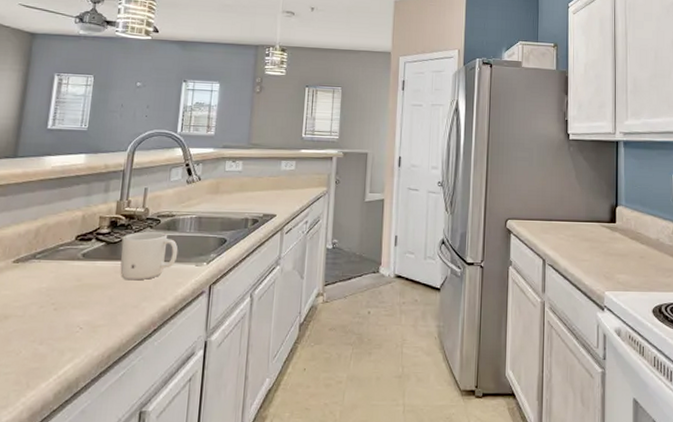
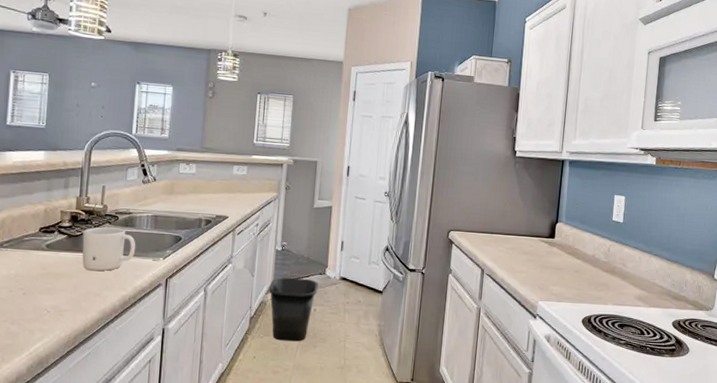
waste bin: none [318,277,372,349] -> present [268,277,318,342]

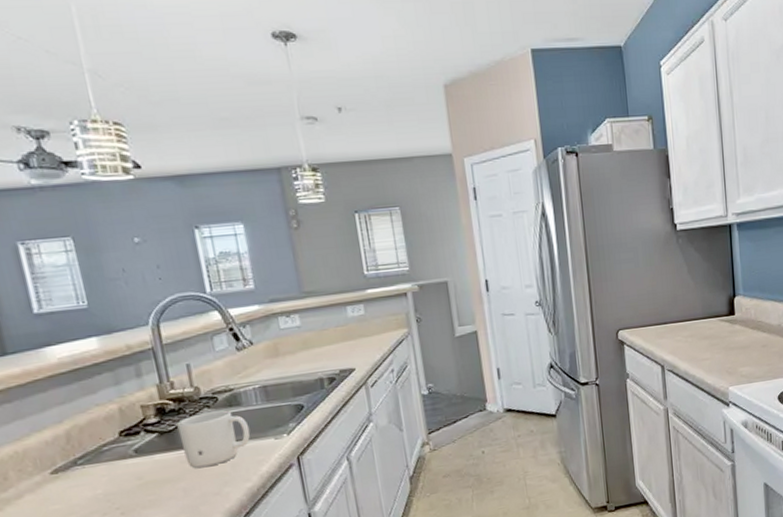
waste bin: present [268,277,318,342] -> none [422,419,482,495]

